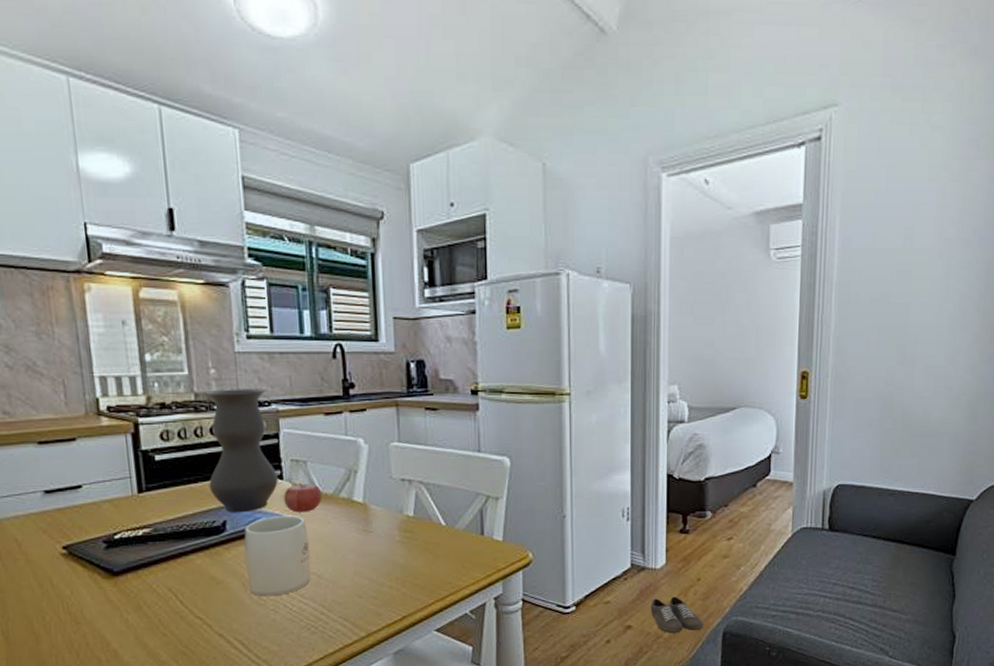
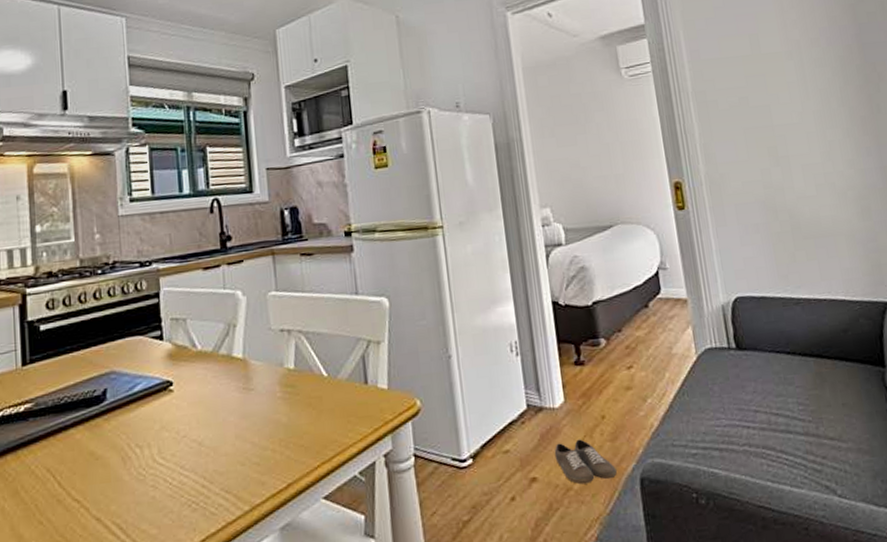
vase: present [205,388,278,512] -> none [90,248,159,380]
mug: present [243,515,311,597] -> none [123,377,191,471]
fruit: present [283,482,322,513] -> none [164,341,202,375]

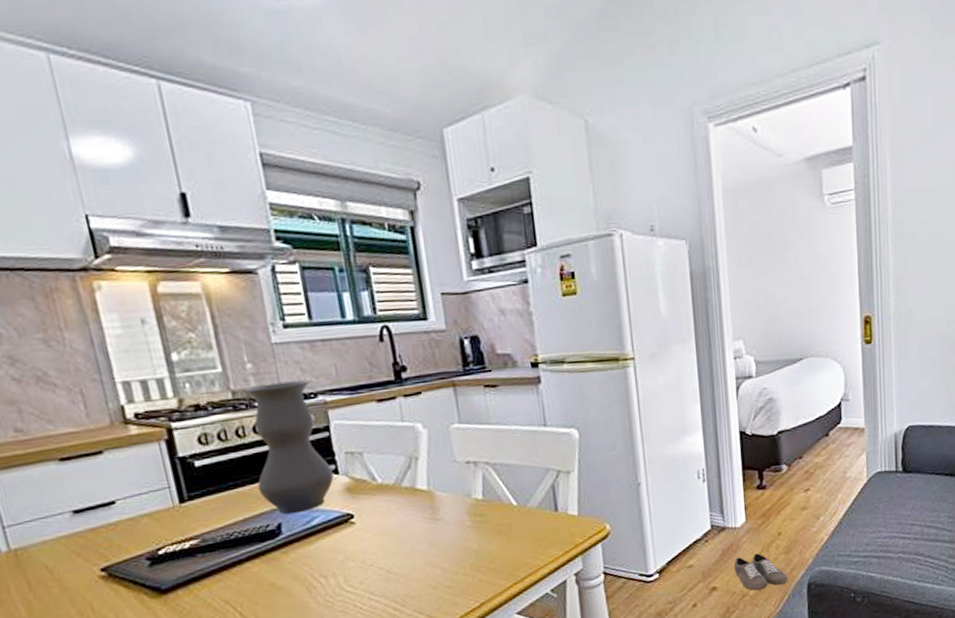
vase: none [90,248,159,380] -> present [243,379,334,514]

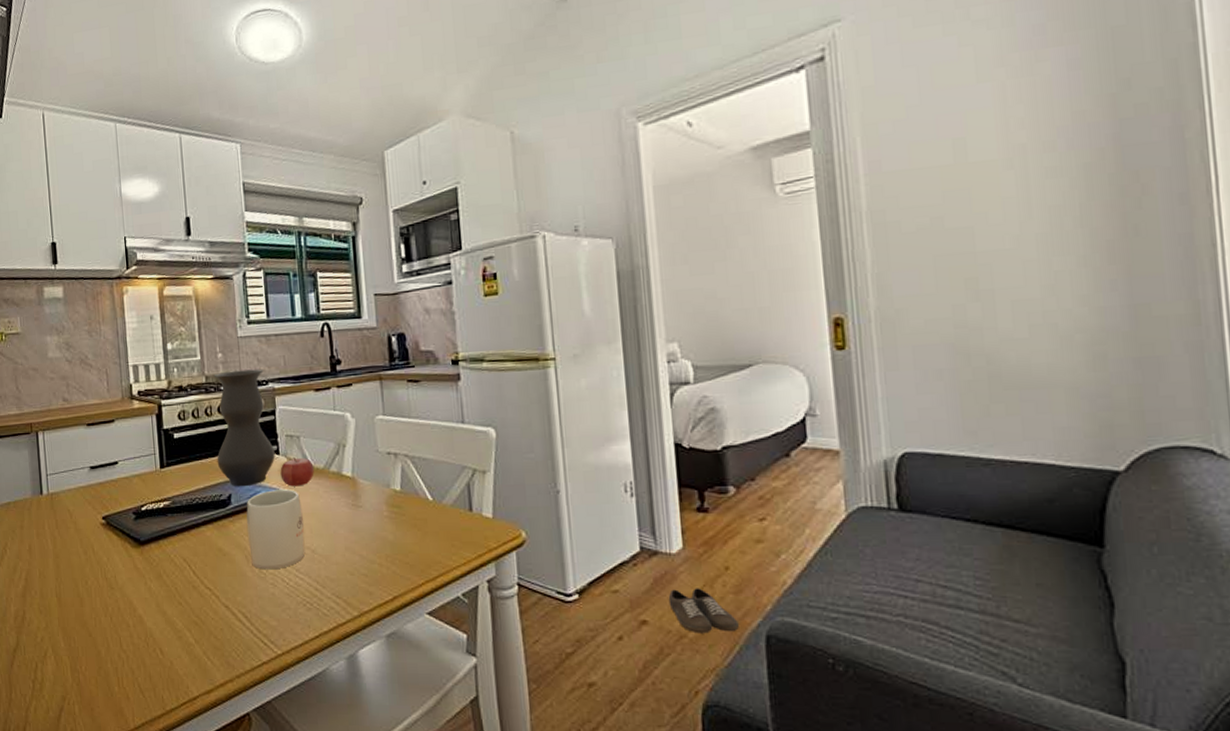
mug: none [302,510,380,599] -> present [246,489,306,570]
fruit: none [341,474,384,507] -> present [280,456,314,487]

